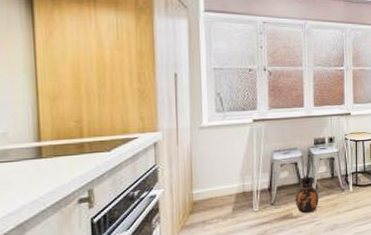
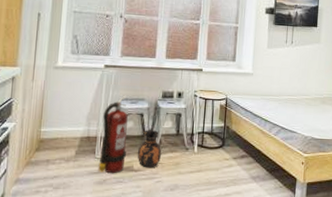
fire extinguisher: none [257,148,284,225] -> present [98,96,128,174]

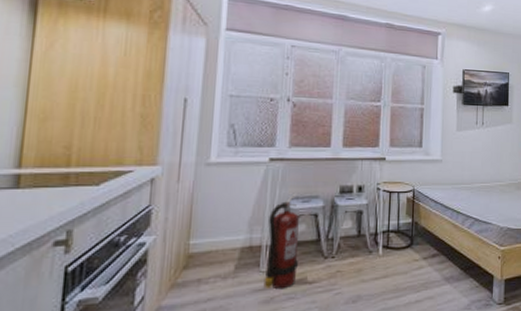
ceramic jug: present [137,129,162,168] -> none [311,231,341,279]

